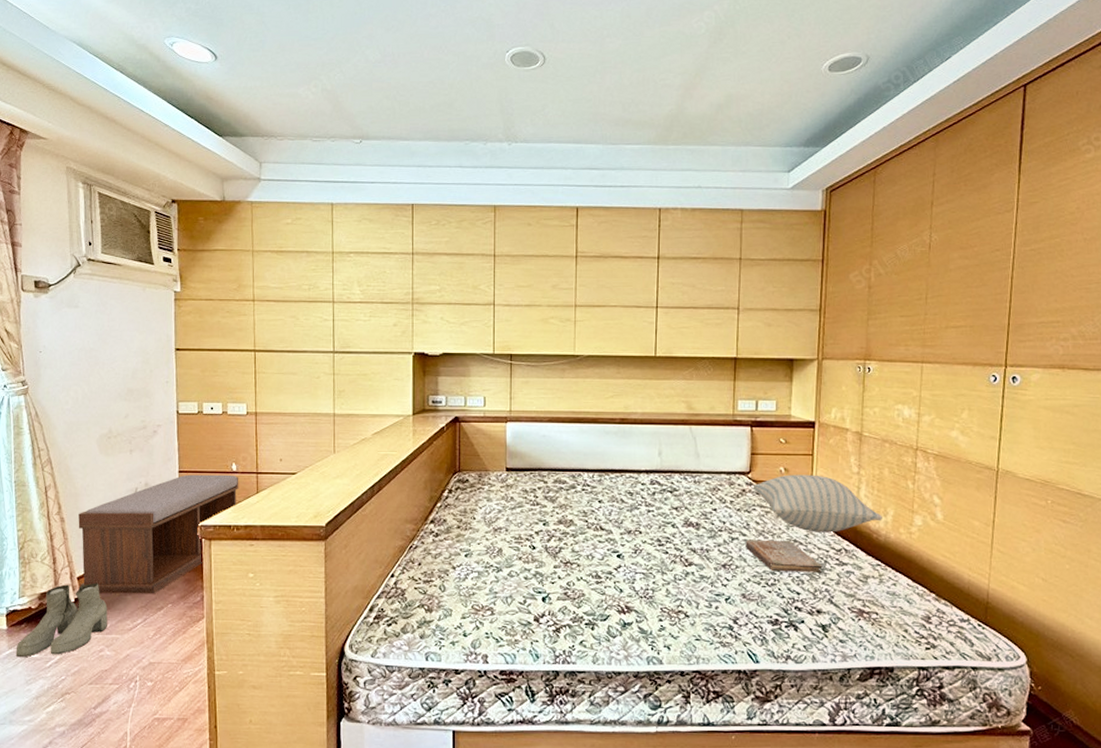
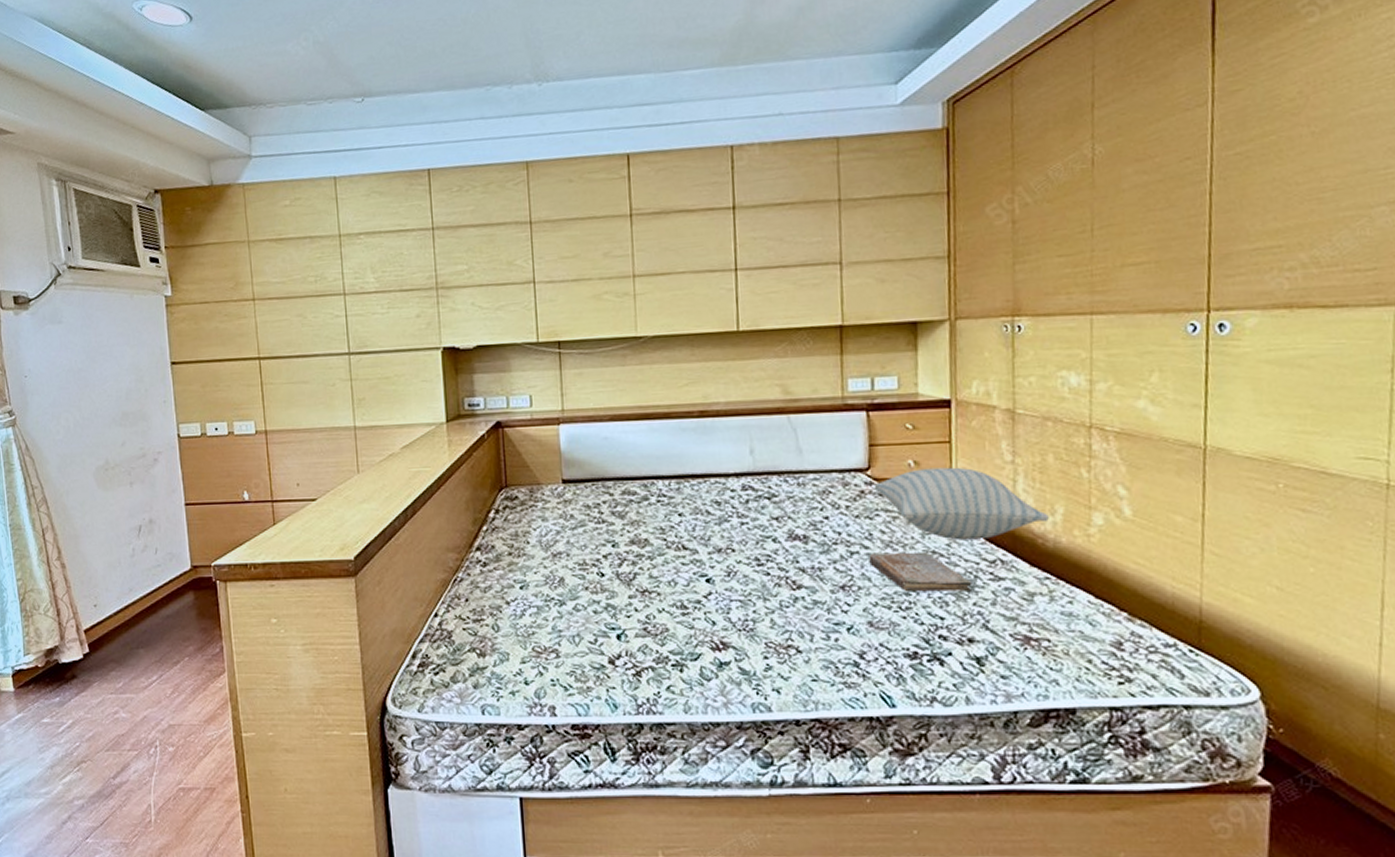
boots: present [15,582,108,658] -> none [25,635,120,723]
bench: present [78,474,239,594] -> none [80,505,253,648]

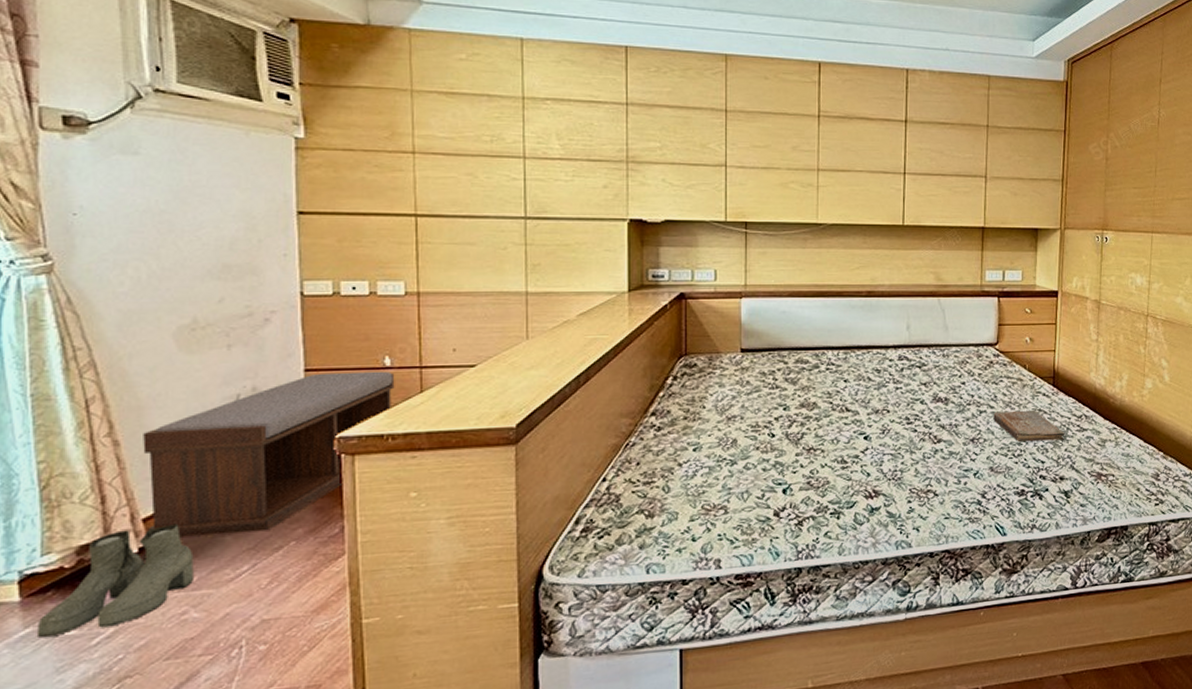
boots: none [25,635,120,723] -> present [36,523,194,639]
bench: none [80,505,253,648] -> present [143,371,395,538]
pillow: present [873,467,1049,540] -> none [1000,343,1118,401]

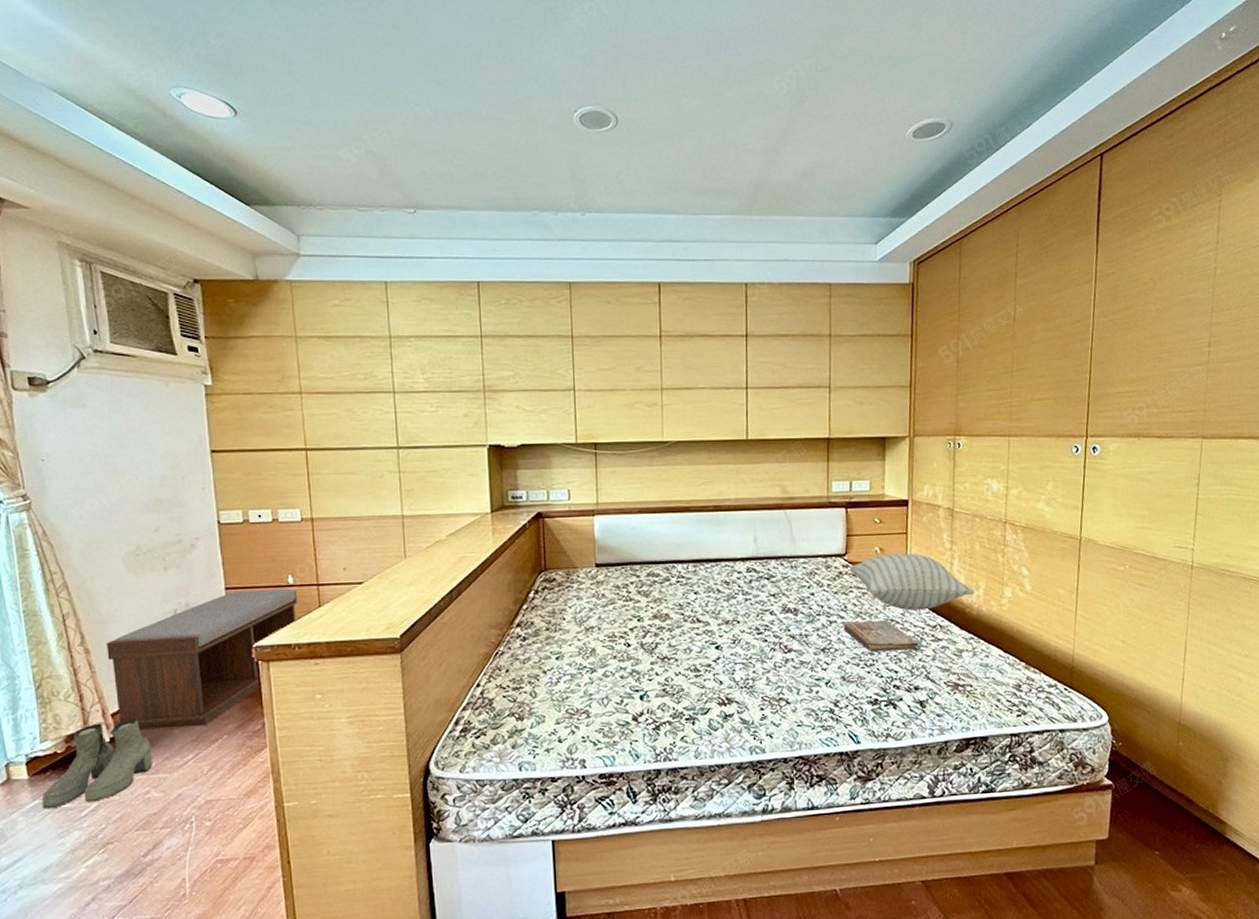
pillow: none [1000,343,1118,401] -> present [849,553,974,611]

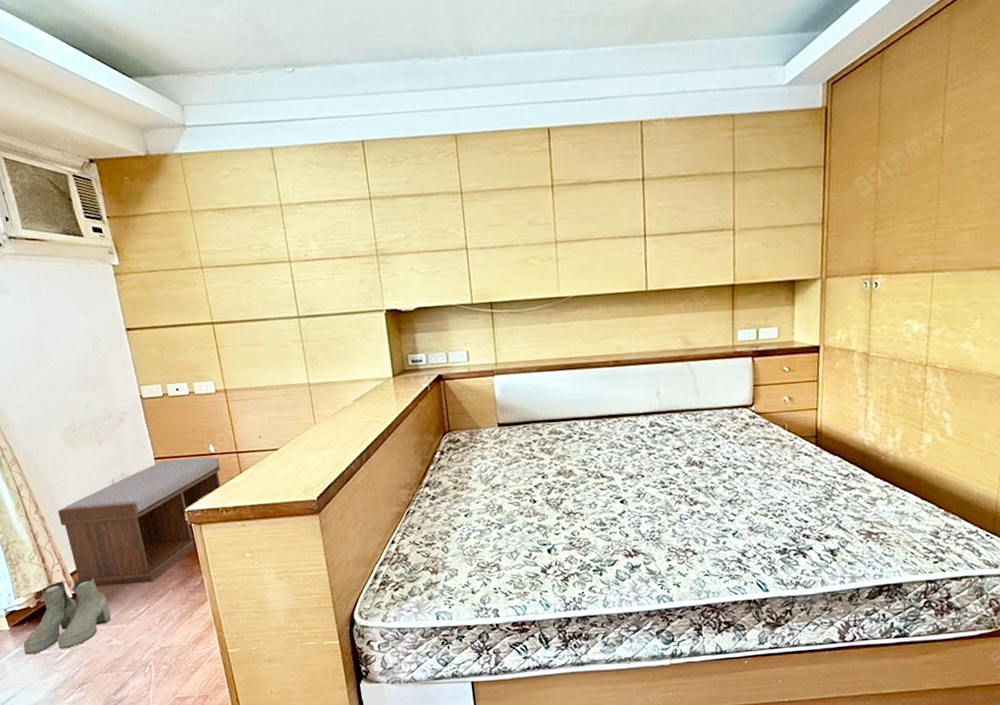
book: present [844,619,919,653] -> none [751,470,830,503]
pillow: present [849,553,974,611] -> none [756,401,891,460]

